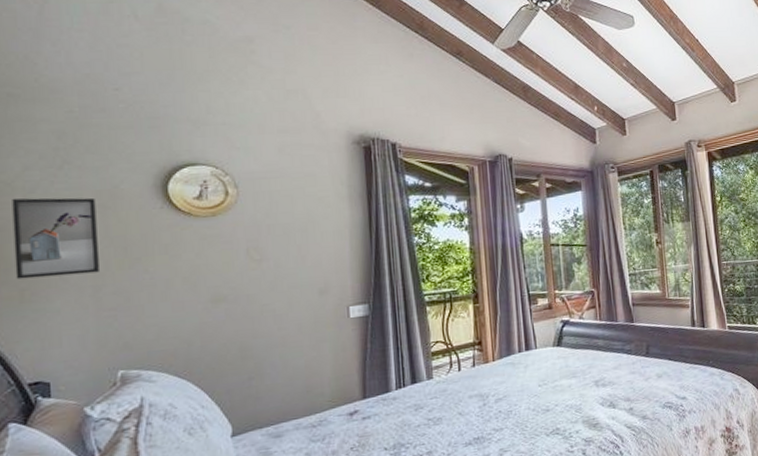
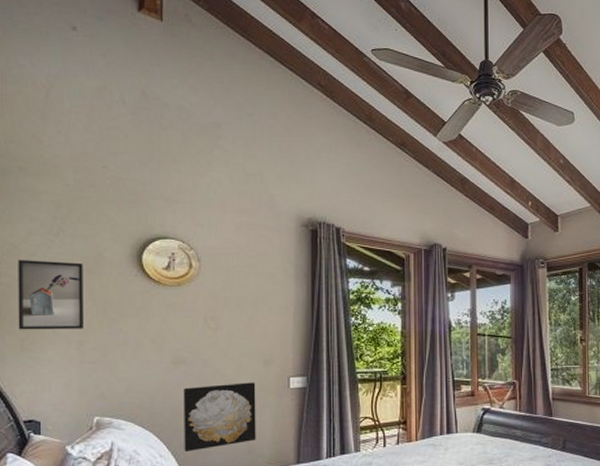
wall art: none [226,315,315,399] -> present [183,382,256,451]

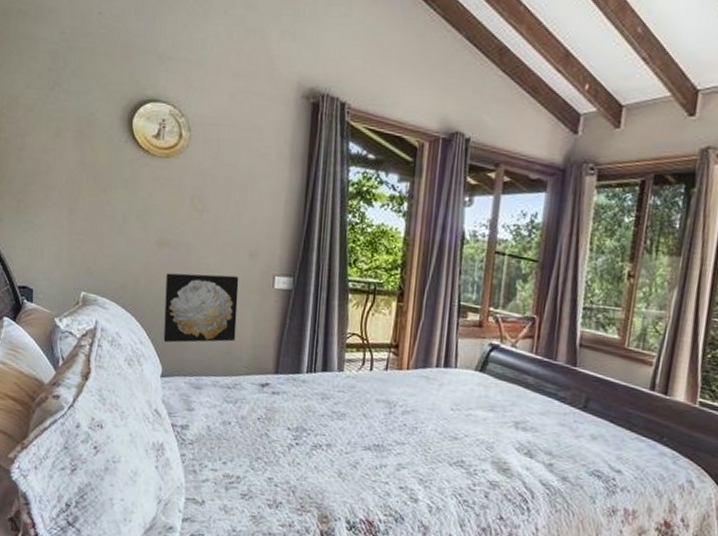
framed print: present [18,259,83,330] -> none [15,113,76,196]

